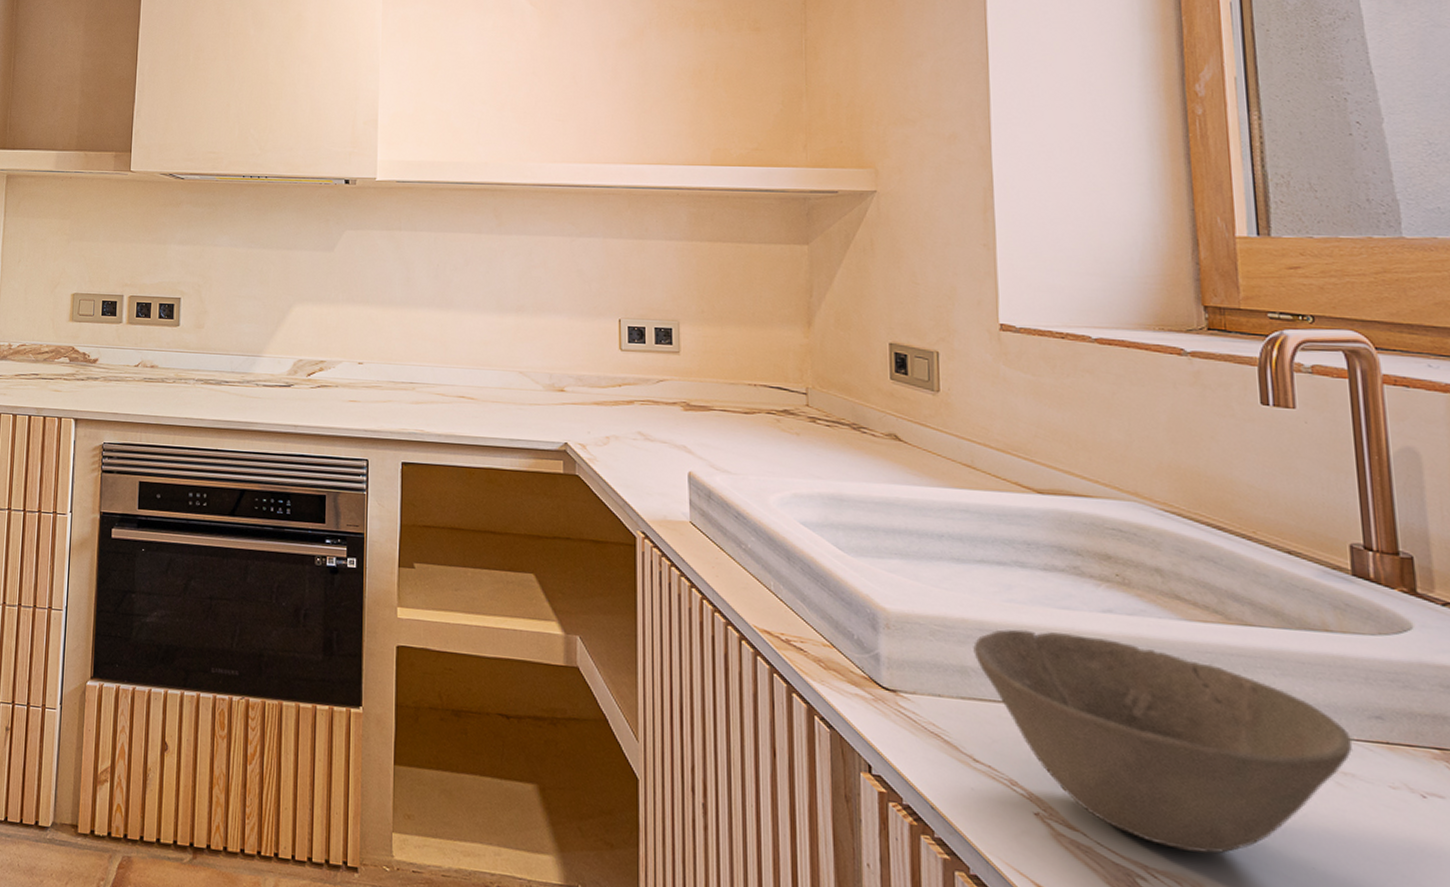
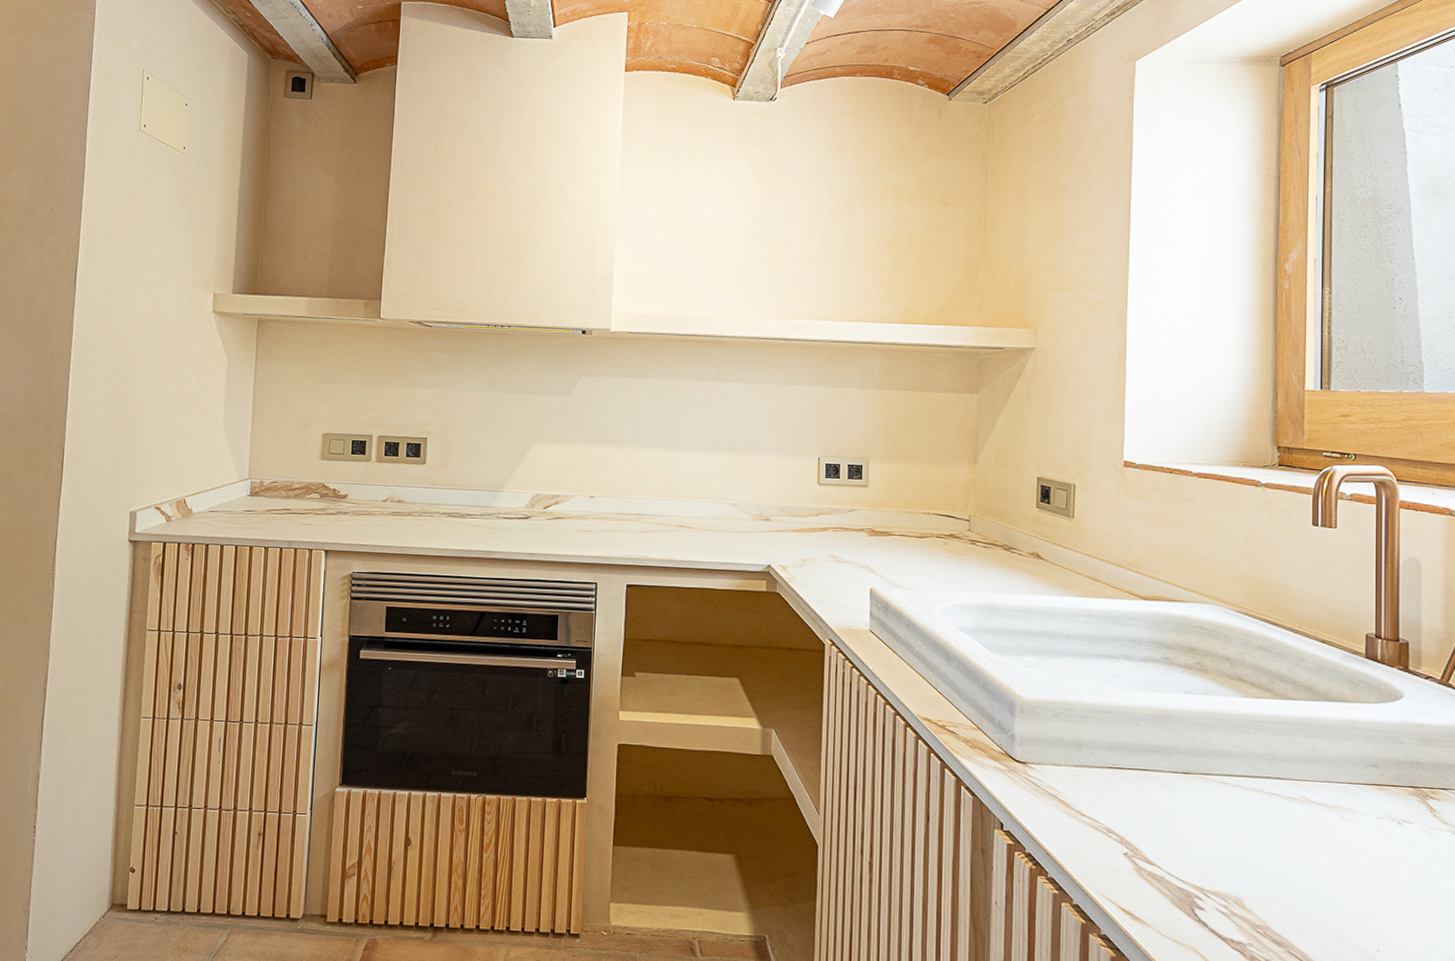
bowl: present [973,629,1353,854] -> none [1087,709,1355,876]

